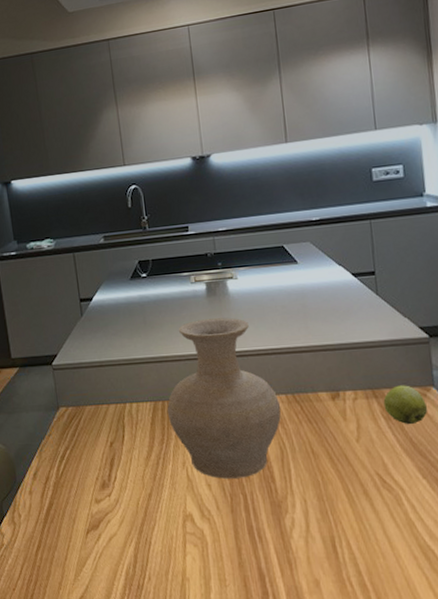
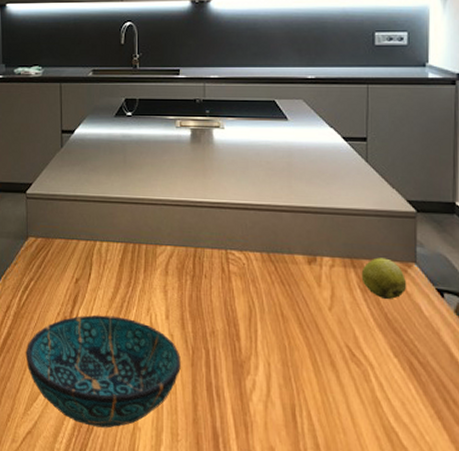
decorative bowl: none [69,474,222,583] -> present [25,314,181,428]
vase: present [167,317,281,479] -> none [137,165,255,333]

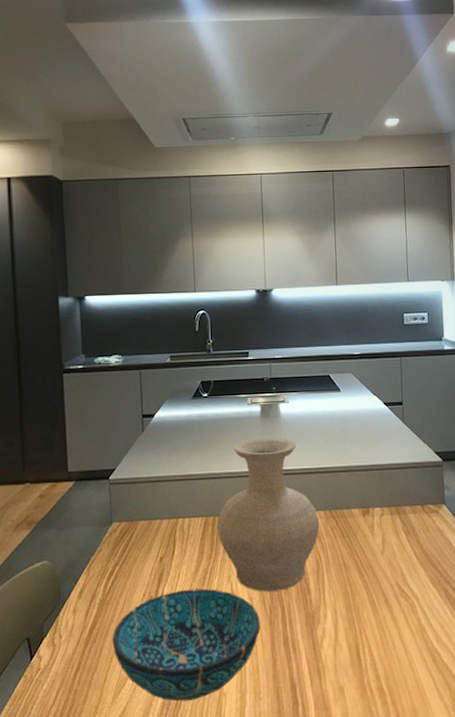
vase: none [137,165,255,333] -> present [217,438,320,592]
apple: present [361,257,407,300] -> none [404,503,440,539]

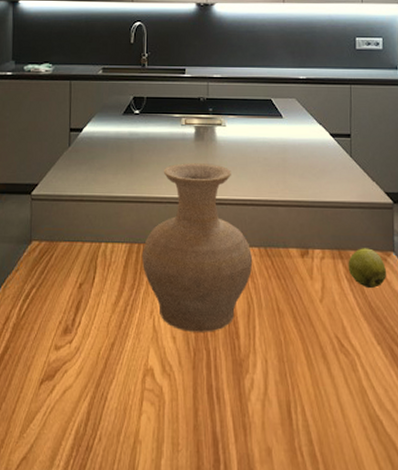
decorative bowl: present [112,588,260,702] -> none [23,321,182,445]
apple: none [404,503,440,539] -> present [348,248,387,289]

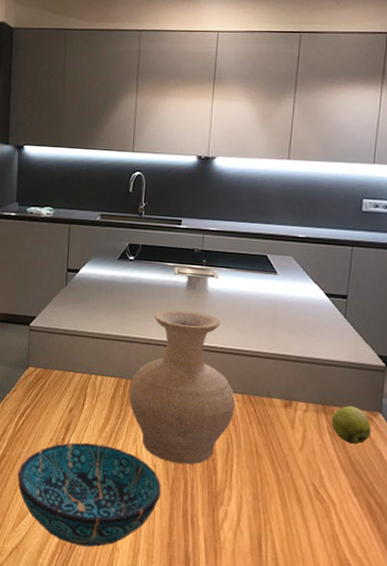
decorative bowl: none [23,321,182,445] -> present [17,442,161,548]

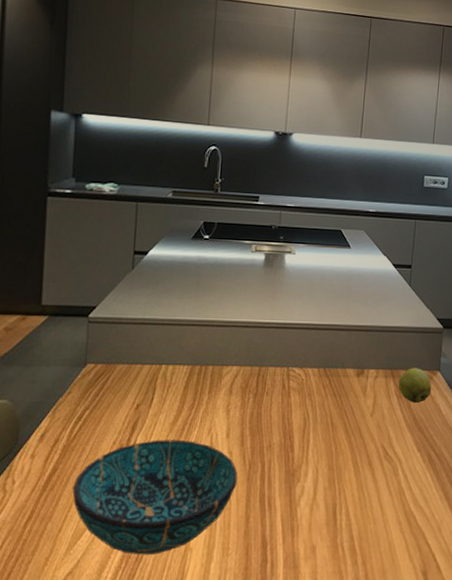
vase: present [128,309,236,465] -> none [203,288,312,447]

